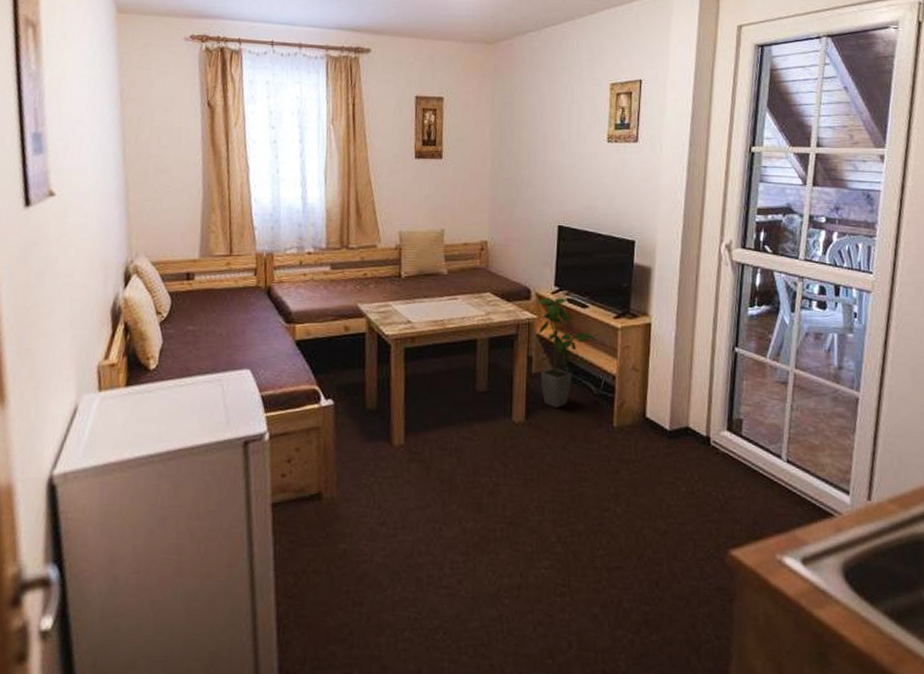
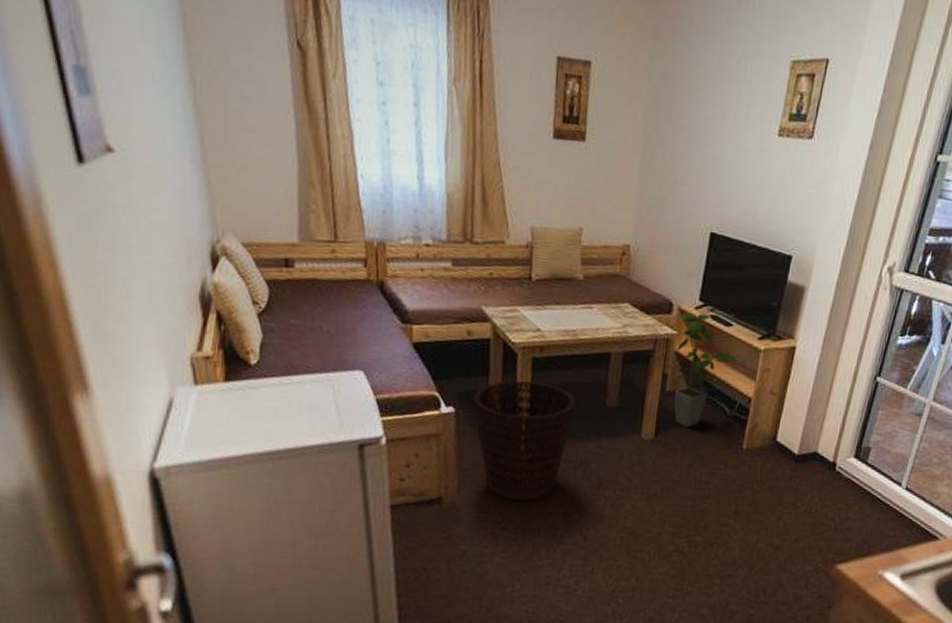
basket: none [350,370,448,494] -> present [472,380,577,502]

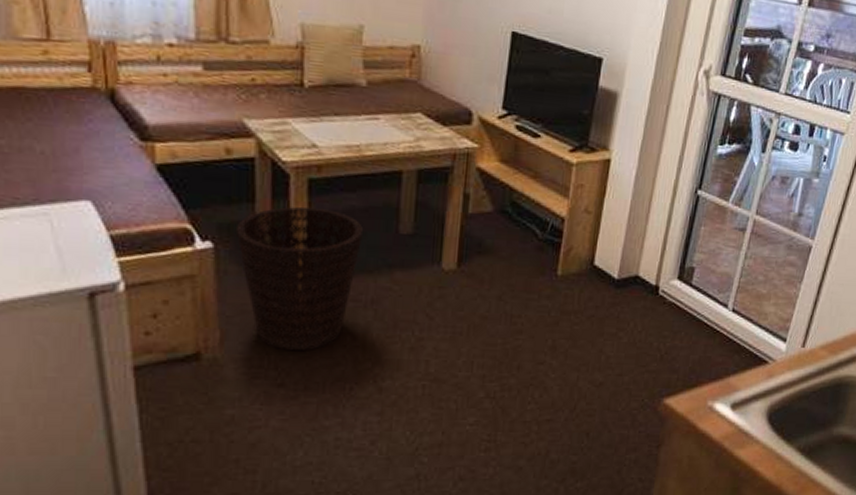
house plant: present [674,313,737,427] -> none [478,123,547,254]

